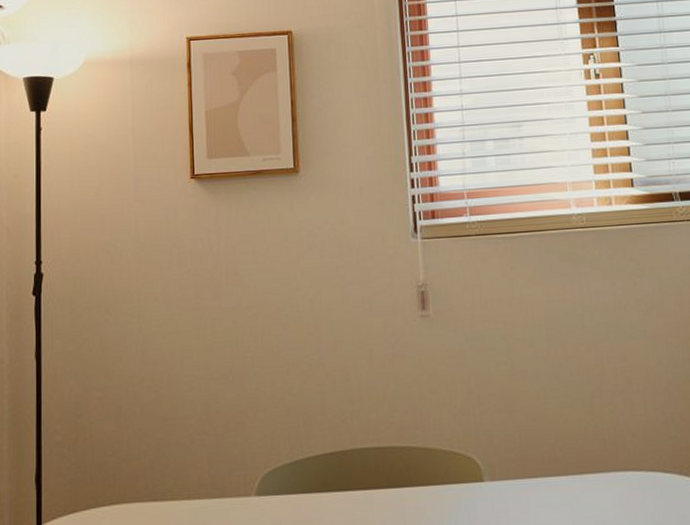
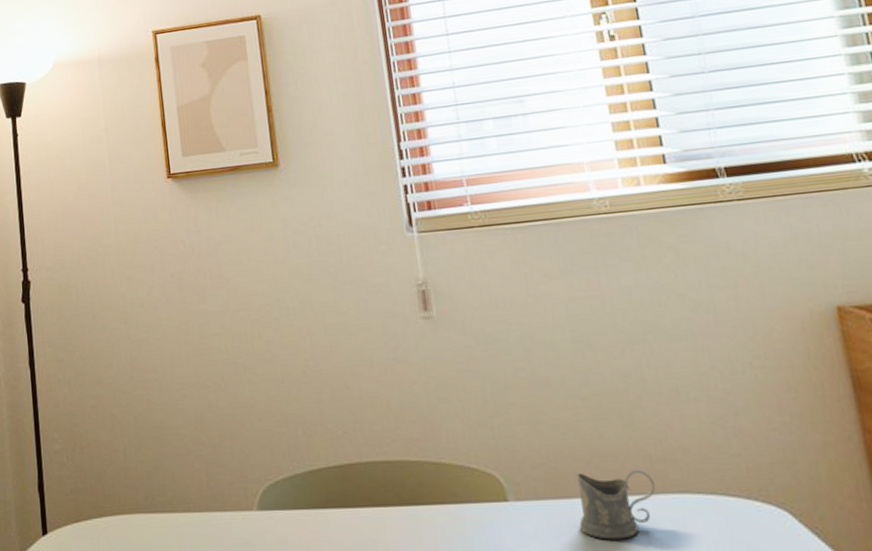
tea glass holder: none [542,450,608,513] -> present [577,468,656,540]

